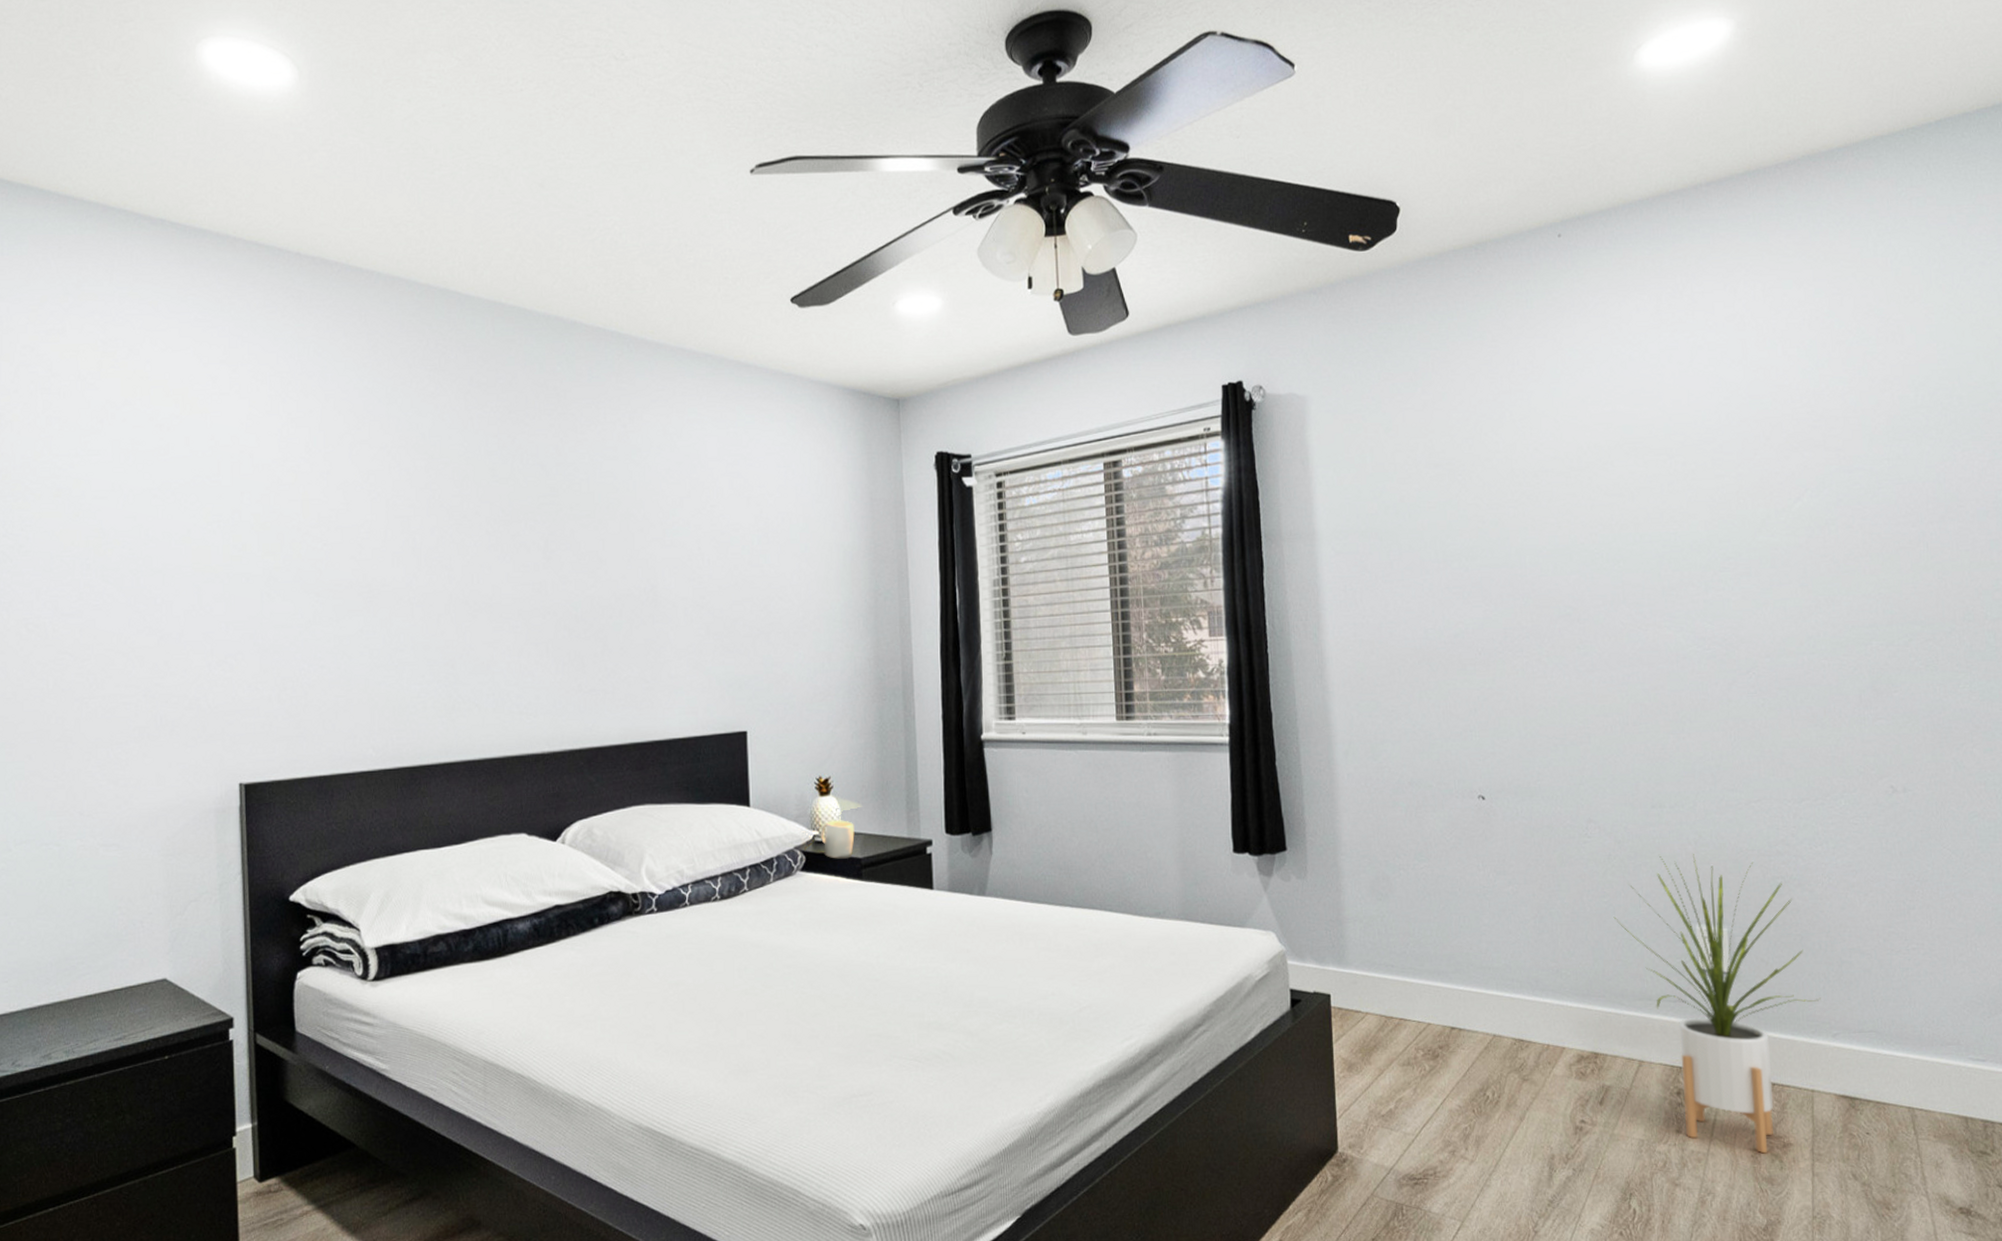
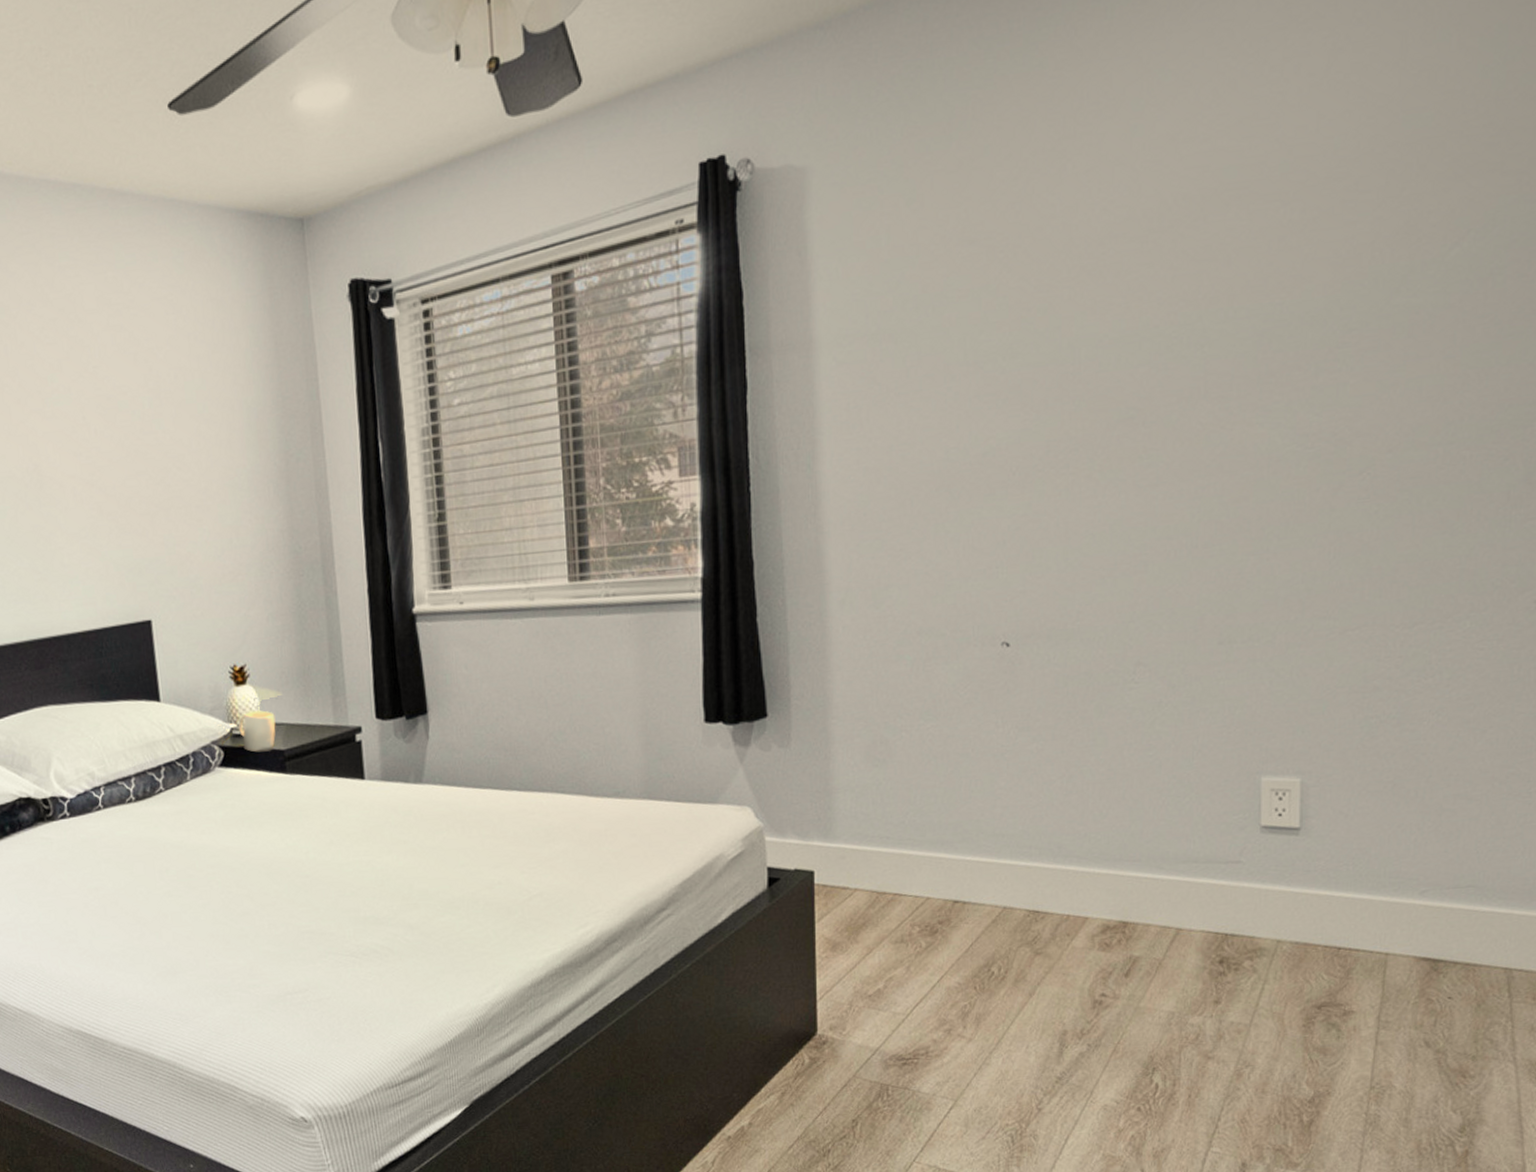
house plant: present [1613,854,1821,1154] -> none [1159,695,1410,1023]

